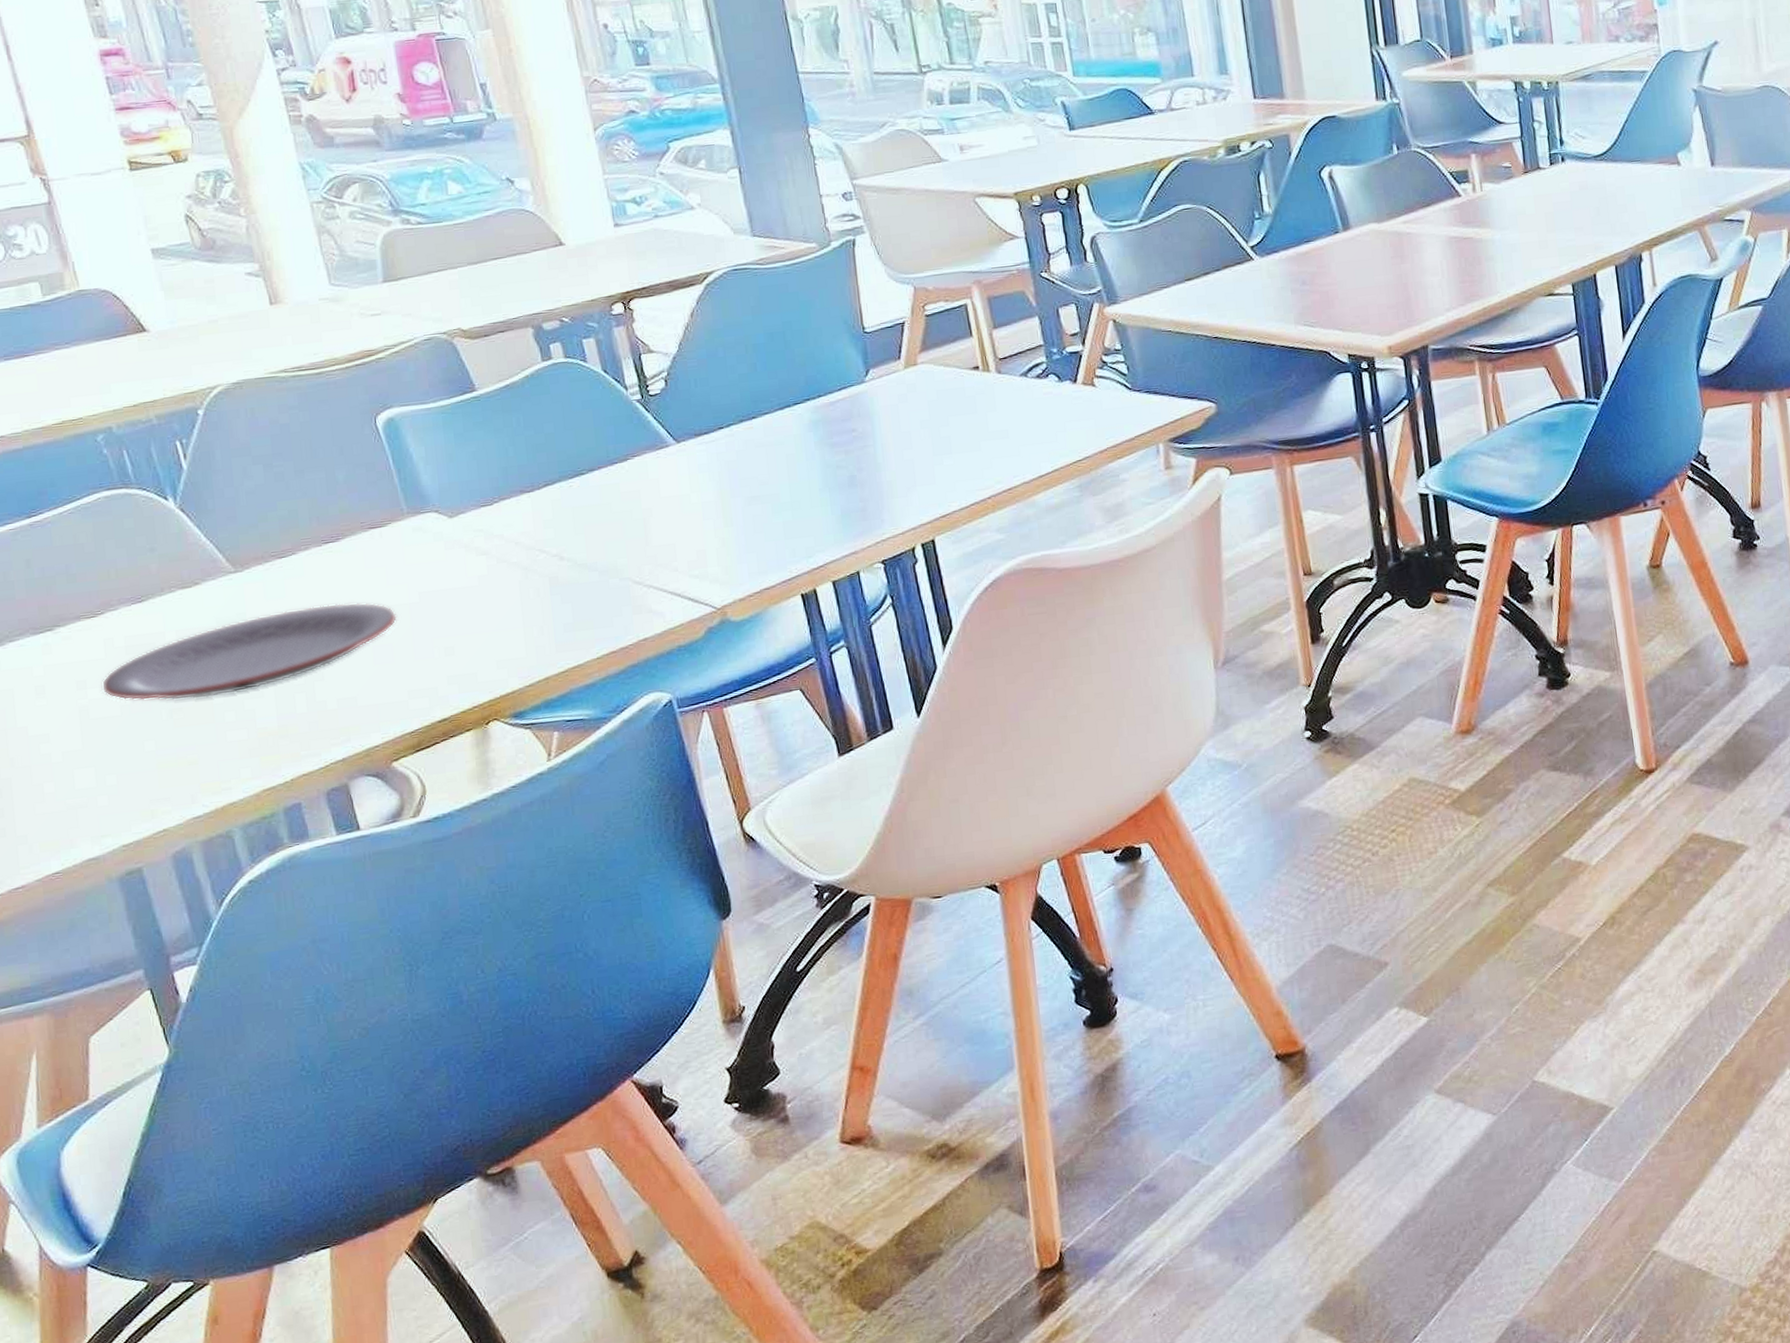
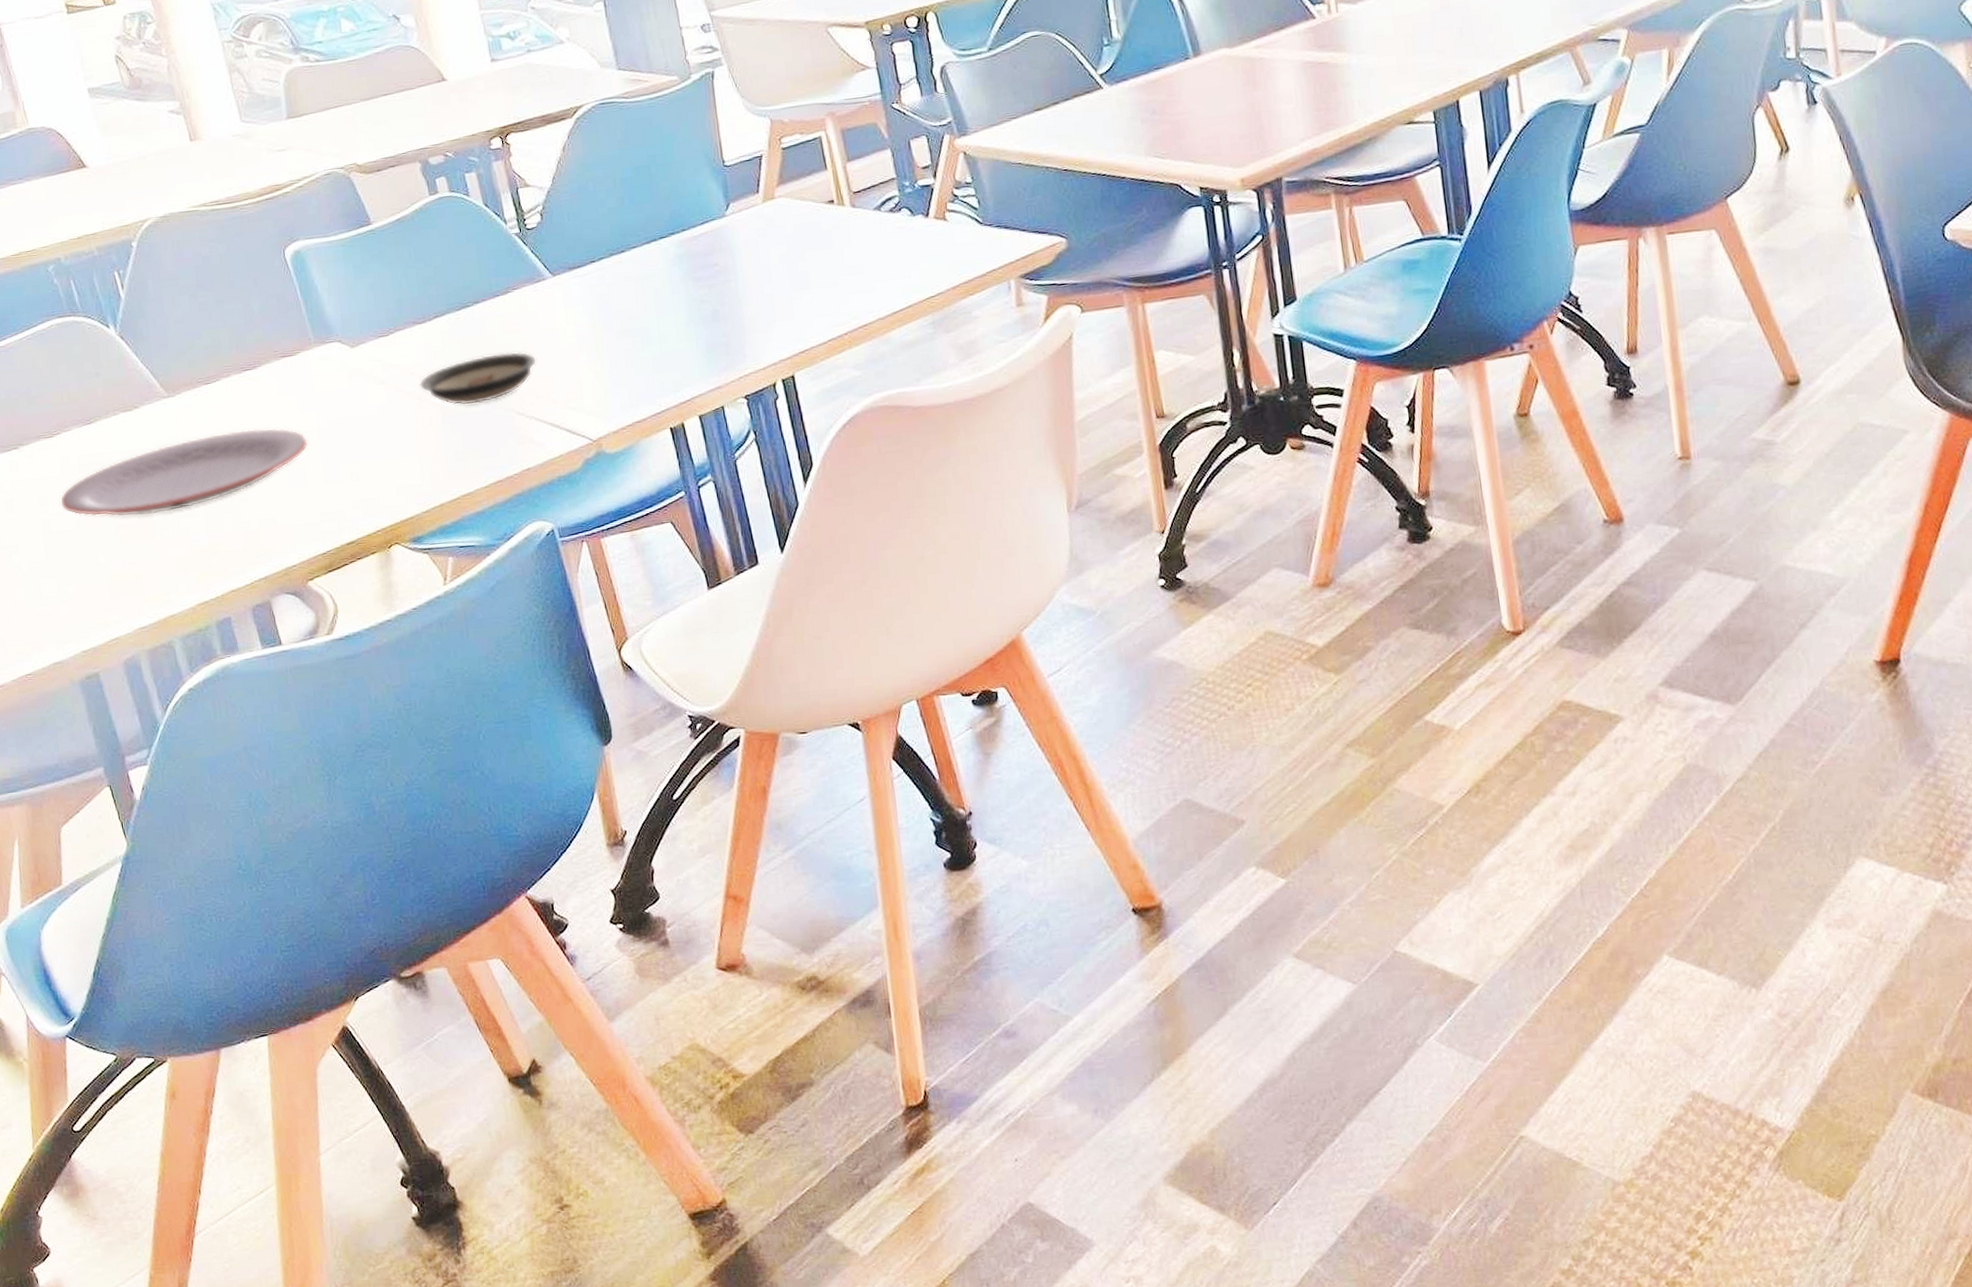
saucer: none [526,519,657,576] -> present [420,351,536,406]

